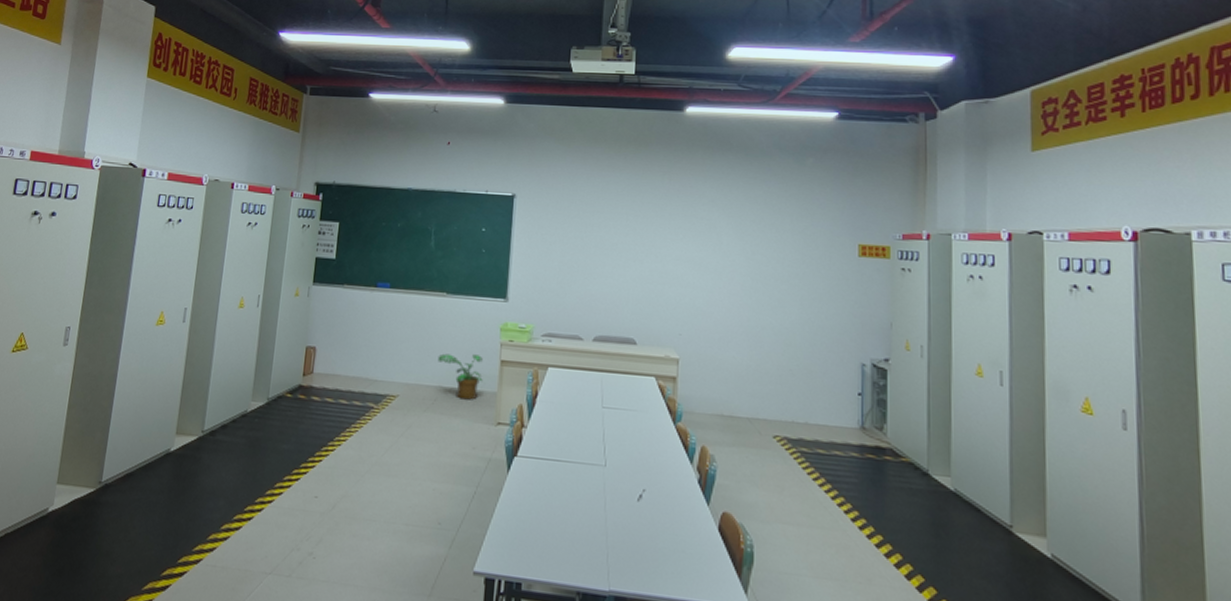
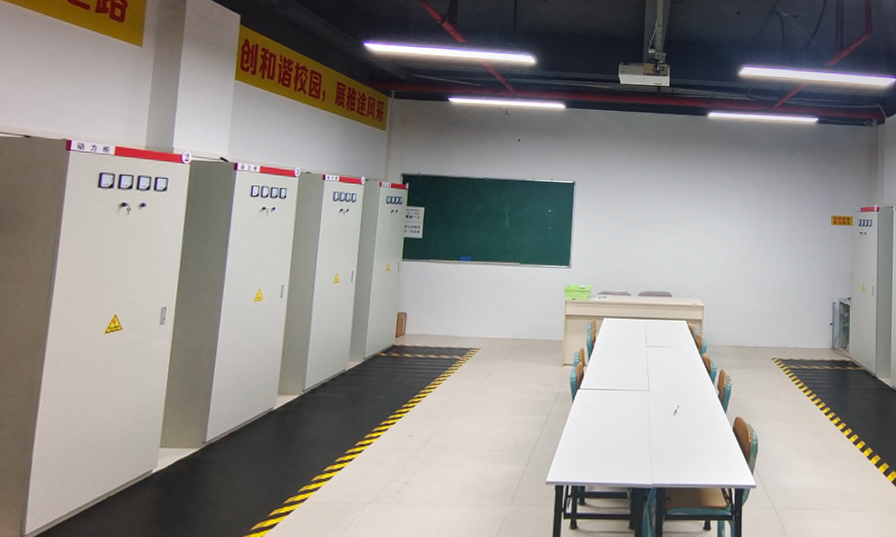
potted plant: present [437,353,483,400] -> none [513,311,551,348]

